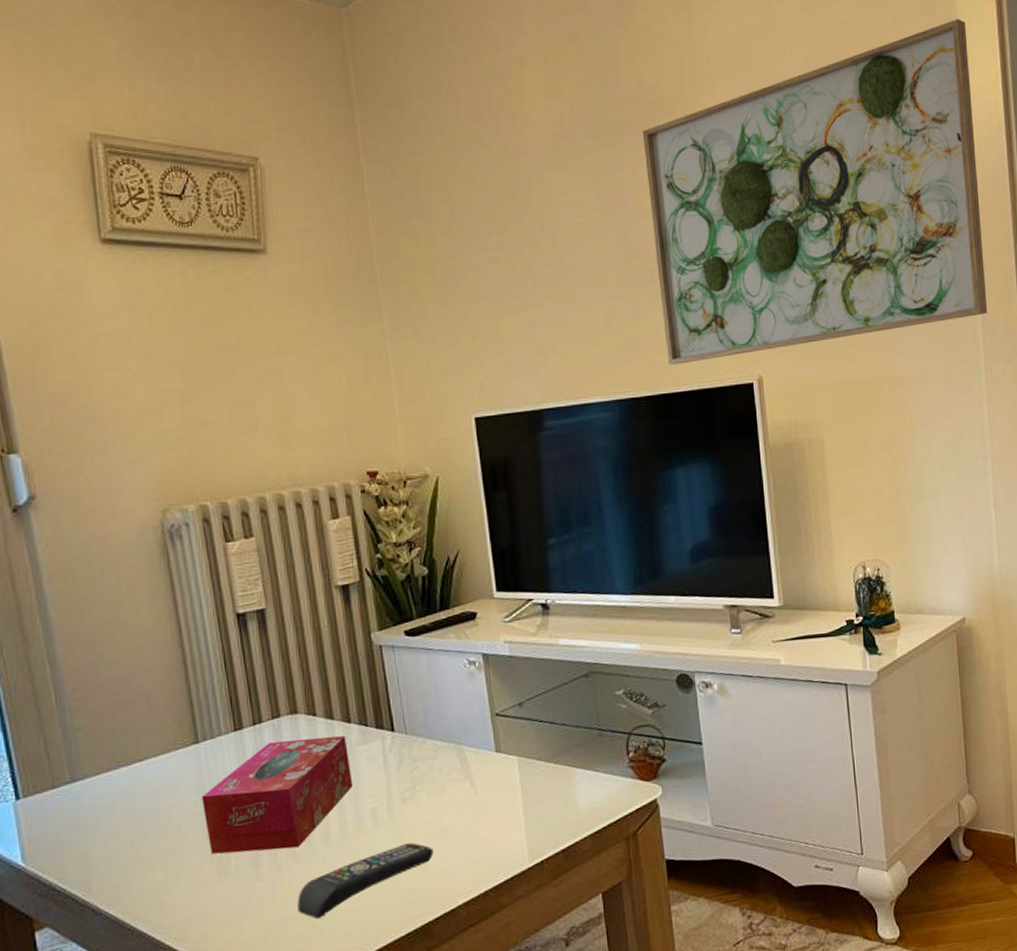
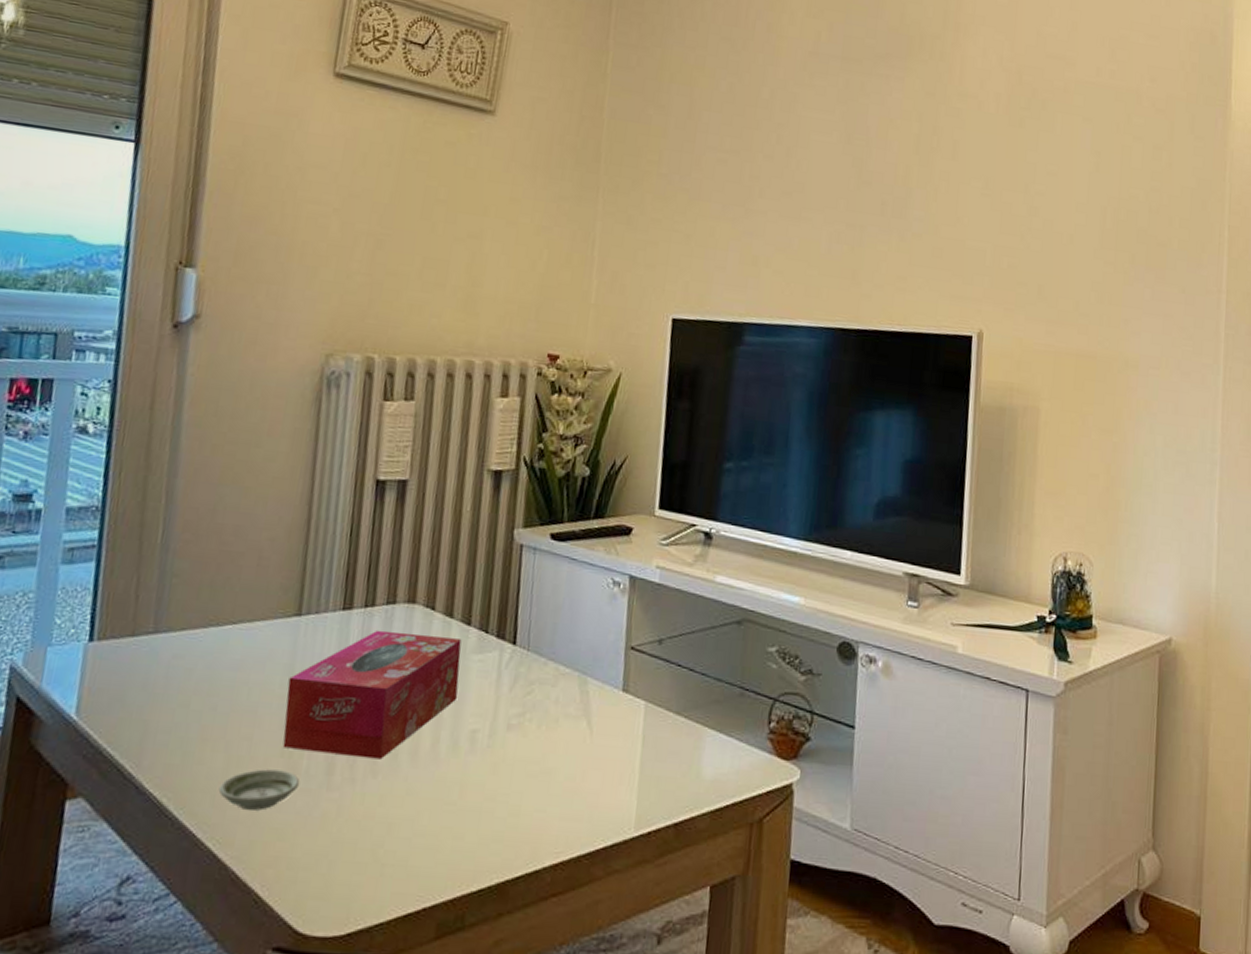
saucer: none [164,872,234,910] -> present [218,769,300,811]
remote control: present [297,843,434,919] -> none [362,779,530,851]
wall art: present [642,19,988,365] -> none [885,10,1241,310]

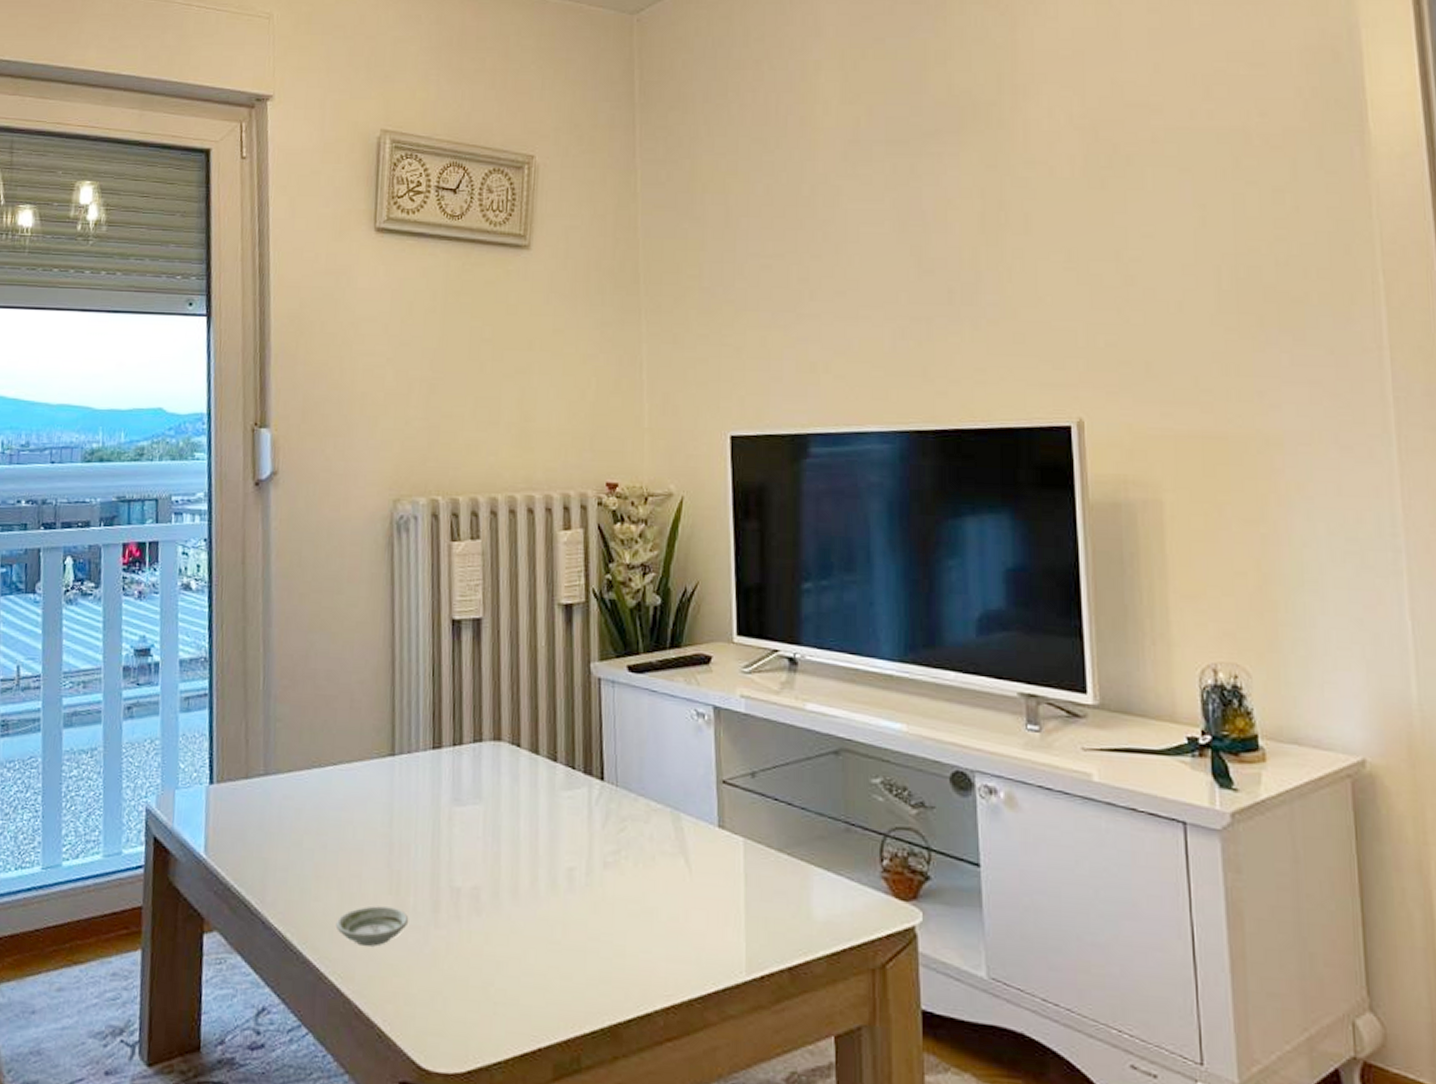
tissue box: present [282,630,462,760] -> none [388,768,552,897]

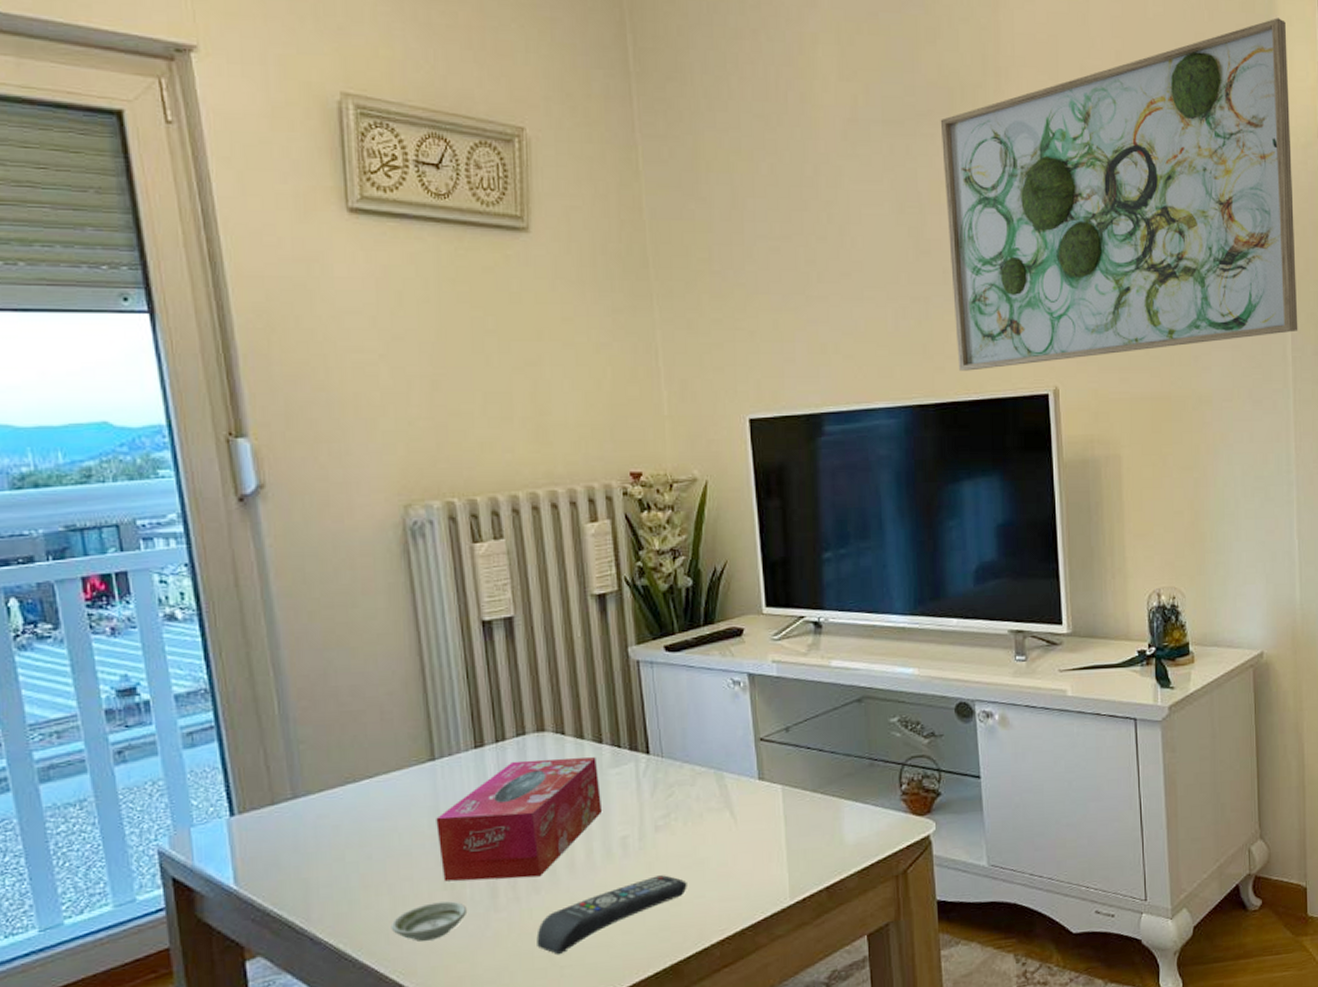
tissue box: none [388,768,552,897] -> present [436,757,603,882]
remote control: none [473,918,633,989] -> present [536,875,687,955]
wall art: none [949,20,1401,397] -> present [940,18,1298,371]

